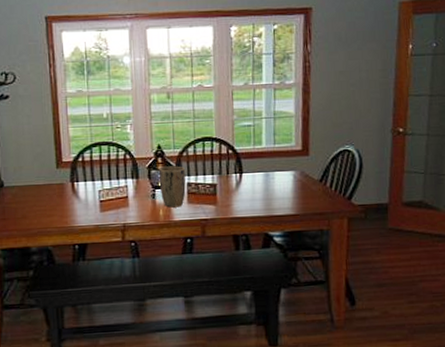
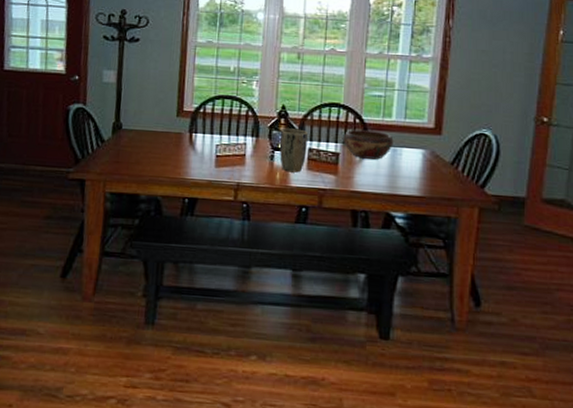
decorative bowl: none [218,159,266,187] -> present [343,129,394,160]

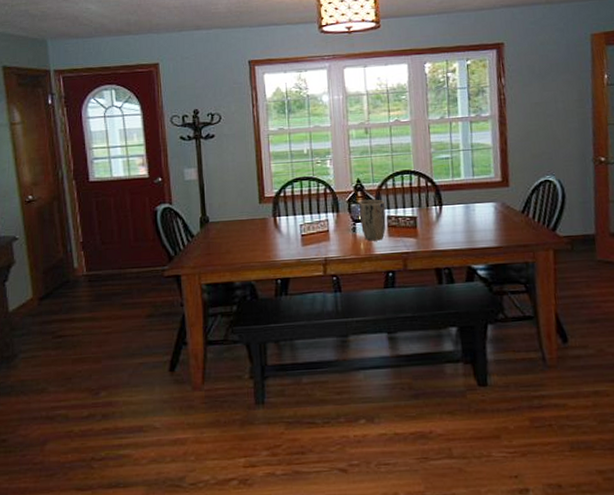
decorative bowl: present [343,129,394,160] -> none [418,191,466,219]

